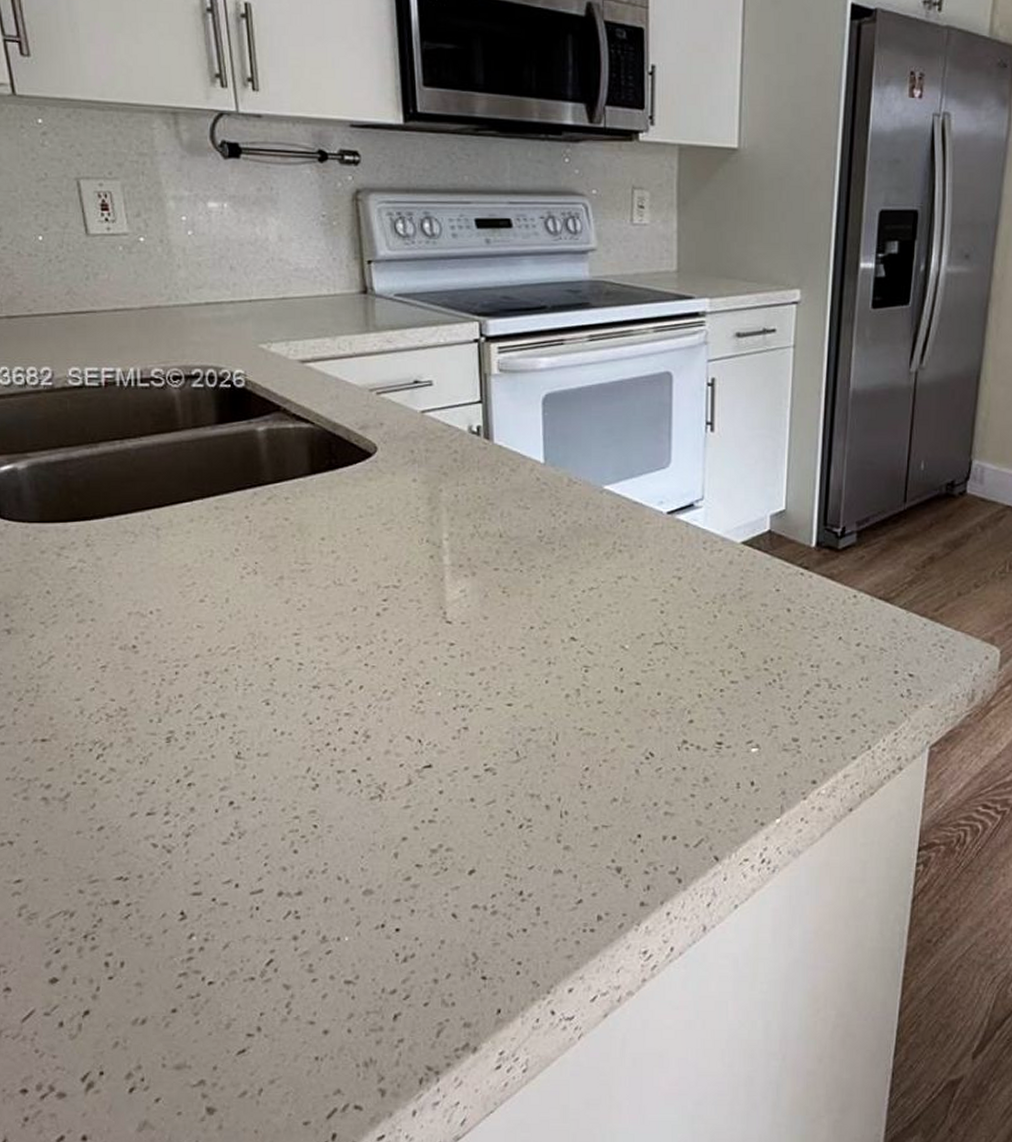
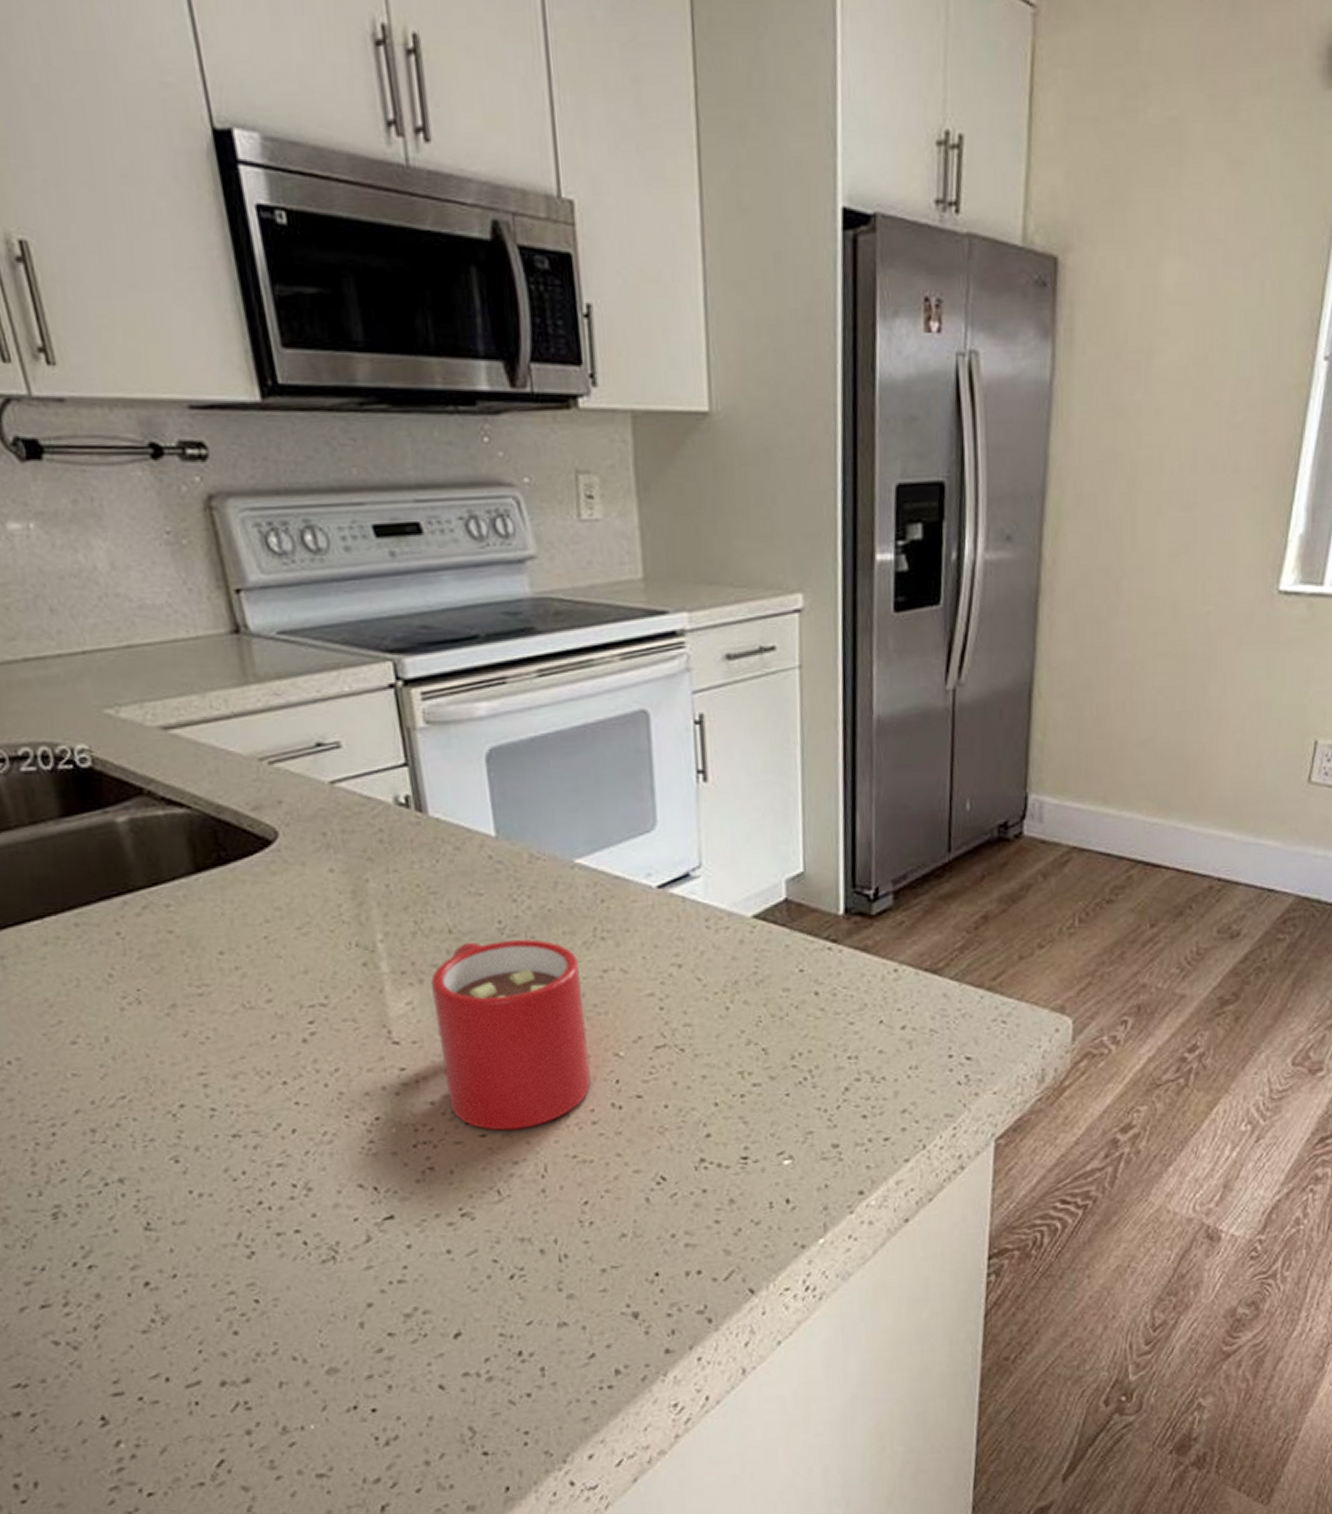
mug: none [482,545,600,702] -> present [431,939,591,1131]

